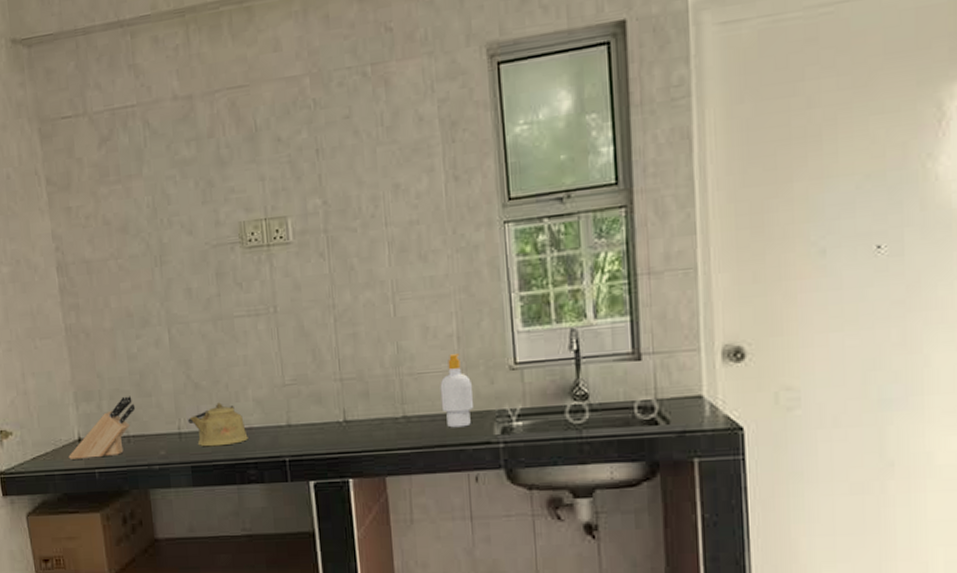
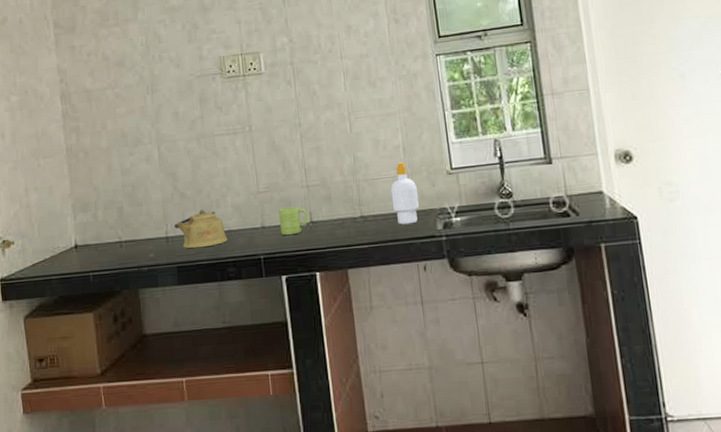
knife block: present [68,396,136,459] -> none [65,206,128,265]
mug: none [306,402,343,436] -> present [278,206,309,236]

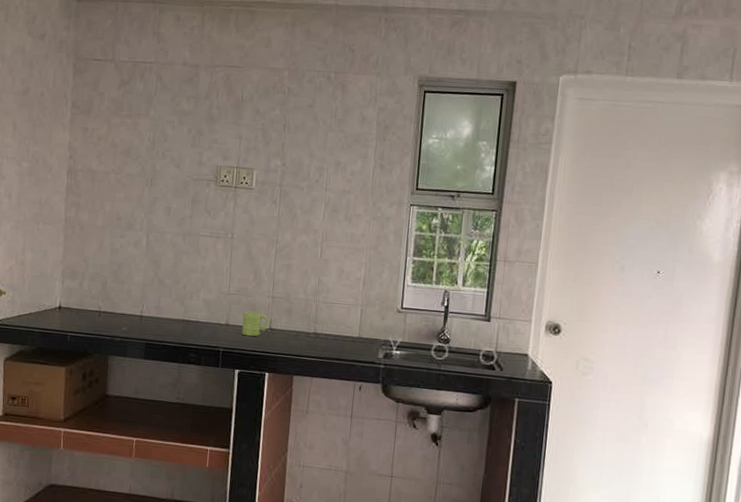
kettle: present [175,209,228,249] -> none [150,298,194,332]
soap bottle: present [390,162,419,225] -> none [343,293,368,349]

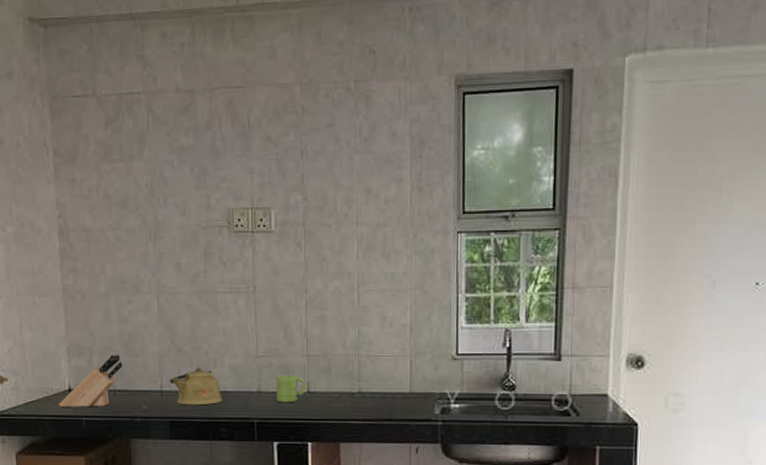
knife block: none [48,280,110,325] -> present [58,354,123,407]
kettle: none [150,298,194,332] -> present [170,367,222,406]

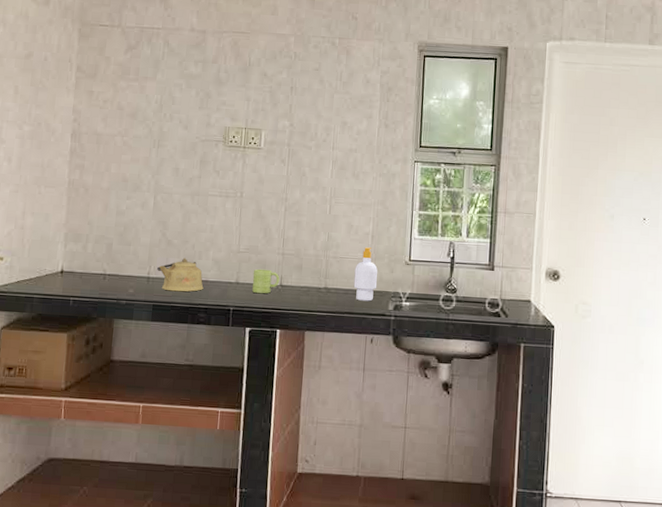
knife block: present [58,354,123,407] -> none [49,242,116,288]
soap bottle: none [392,342,419,405] -> present [353,247,378,302]

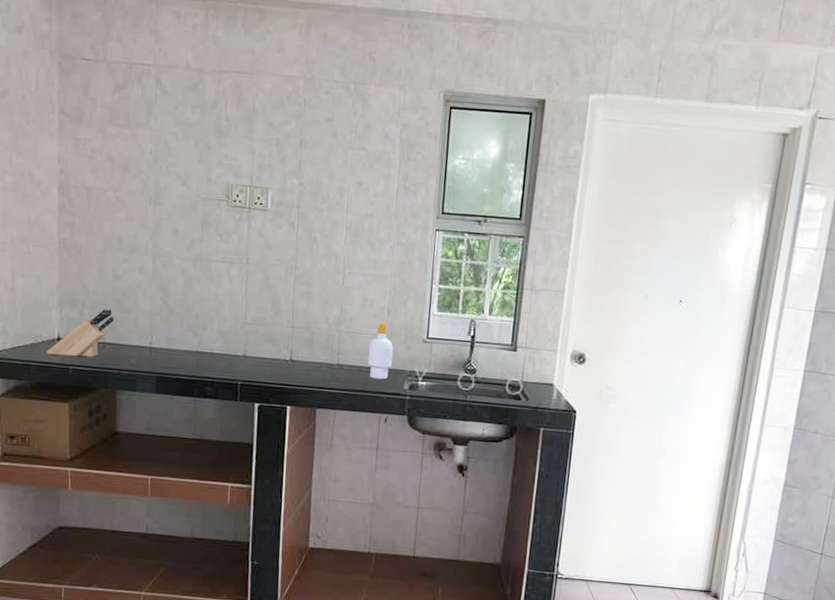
knife block: none [49,242,116,288] -> present [46,309,114,357]
kettle: present [157,258,204,292] -> none [159,328,209,364]
mug: present [252,269,280,294] -> none [260,342,290,369]

